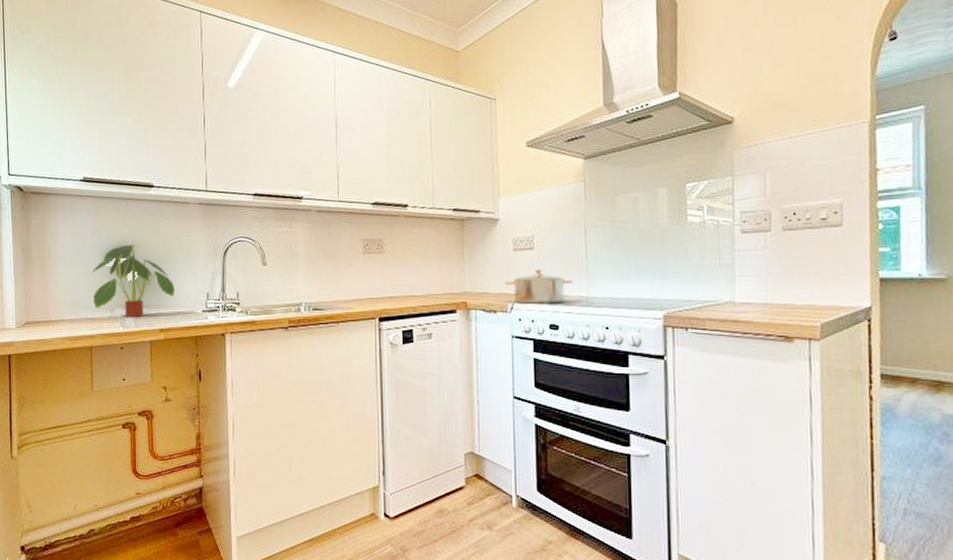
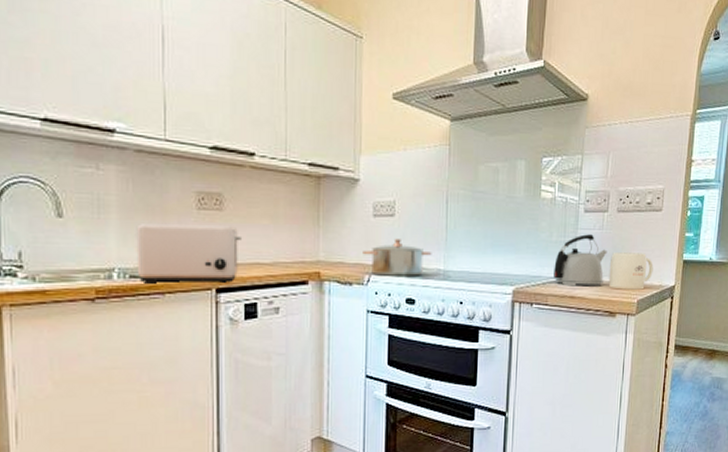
toaster: none [318,266,400,315] -> present [136,224,243,284]
kettle: none [710,255,775,310] -> present [553,234,607,287]
mug: none [779,272,839,312] -> present [608,252,653,290]

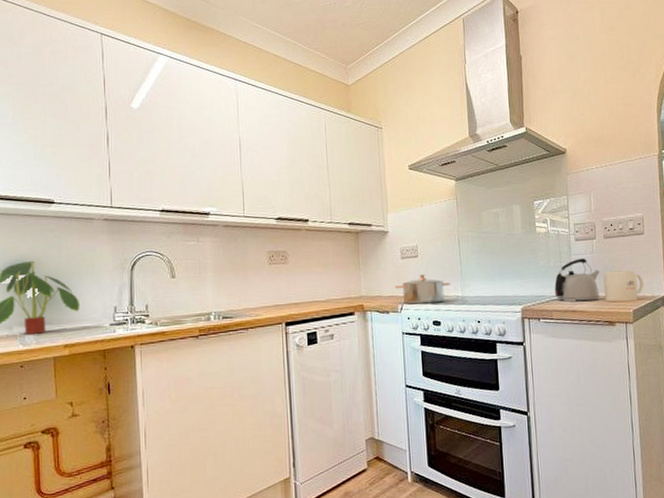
toaster: present [136,224,243,284] -> none [226,275,303,322]

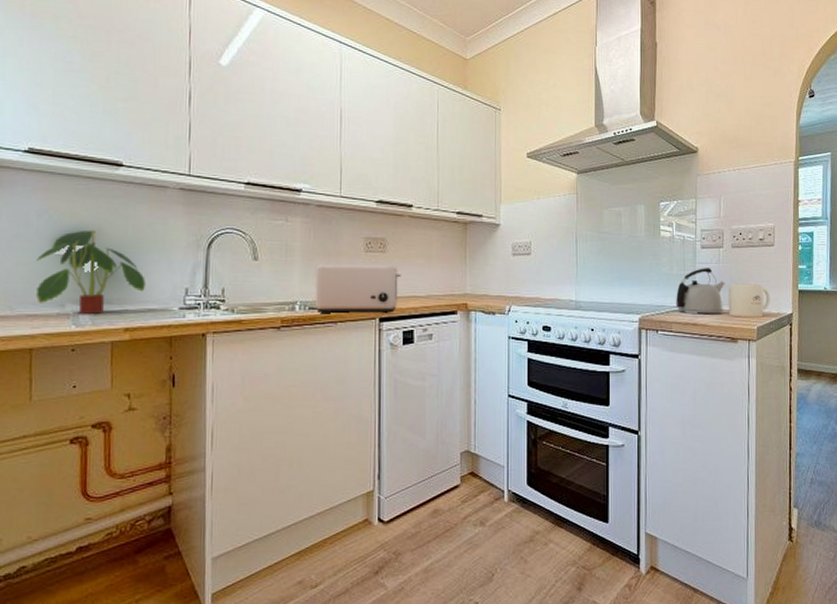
toaster: none [226,275,303,322] -> present [315,265,402,314]
cooking pot: present [395,274,451,305] -> none [504,274,565,306]

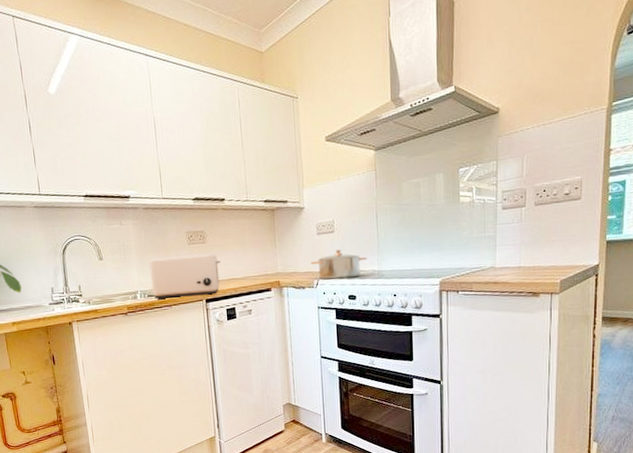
cooking pot: none [504,274,565,306] -> present [311,249,367,280]
kettle: present [676,268,725,315] -> none [476,228,527,274]
mug: present [728,284,770,317] -> none [530,238,575,273]

